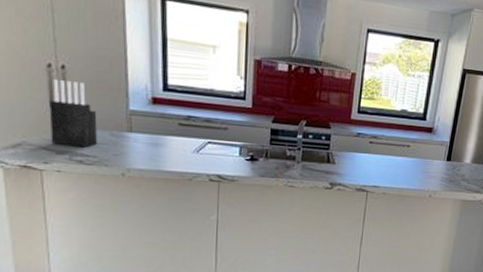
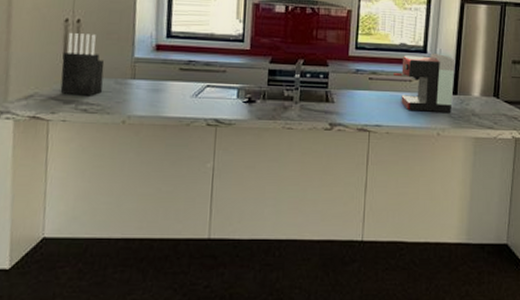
coffee maker: none [393,120,452,177] -> present [394,52,455,113]

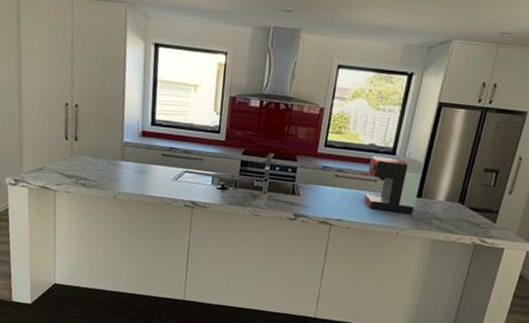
knife block: present [60,33,105,96] -> none [63,116,99,173]

